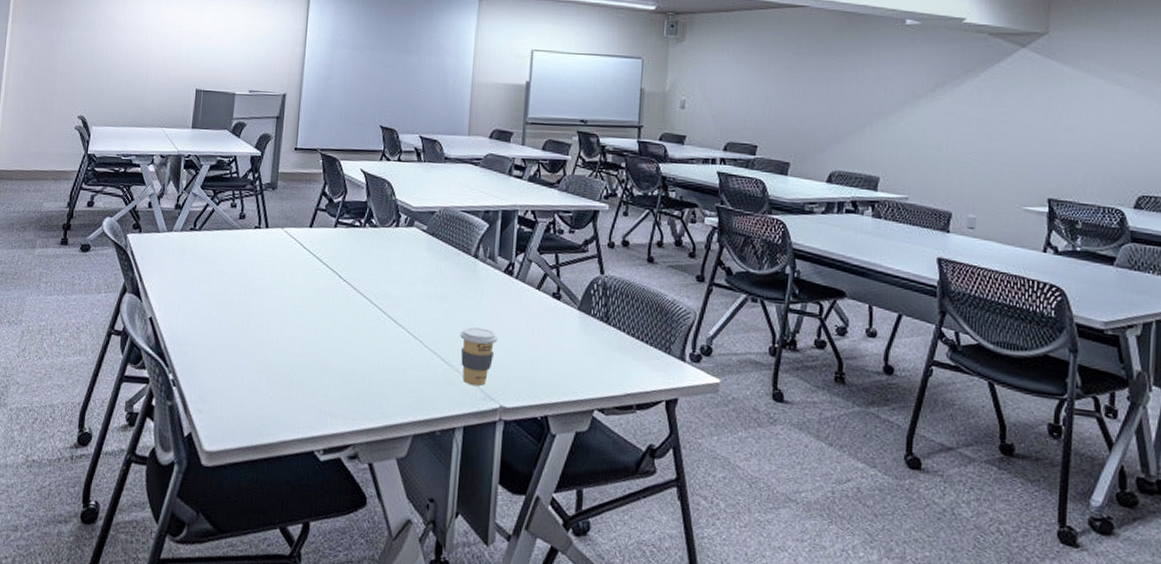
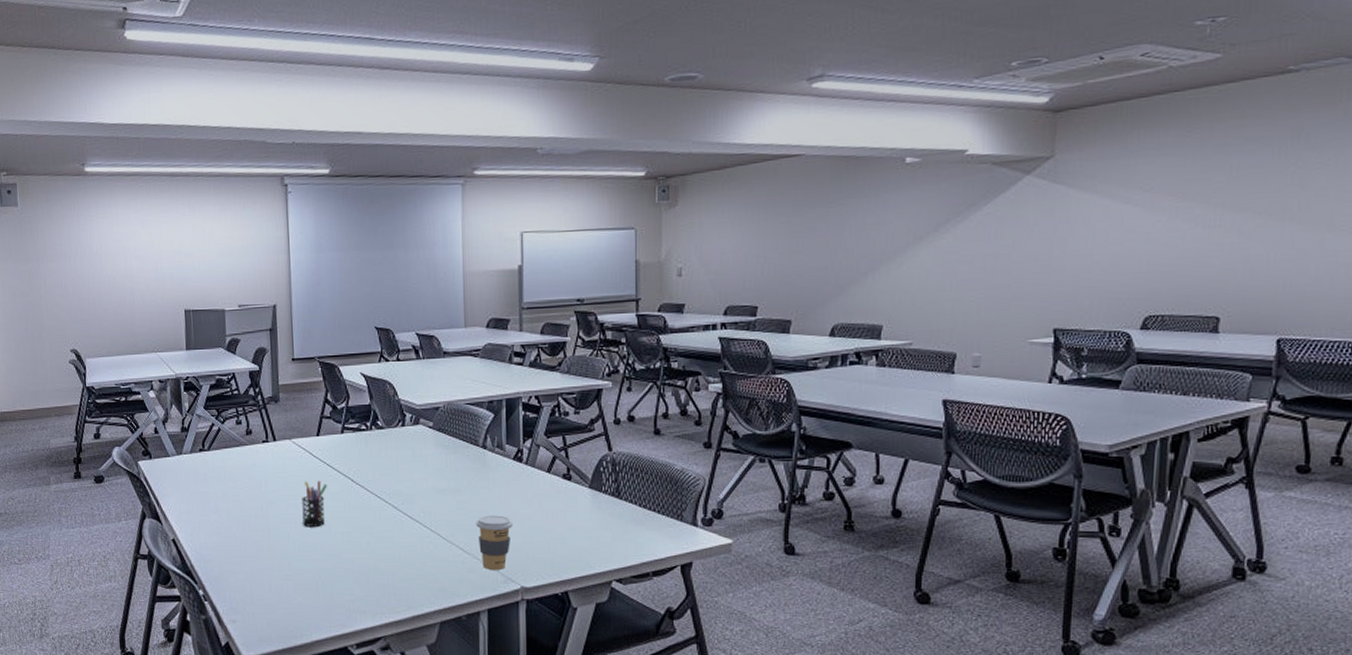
pen holder: none [283,272,315,320] -> present [302,481,328,526]

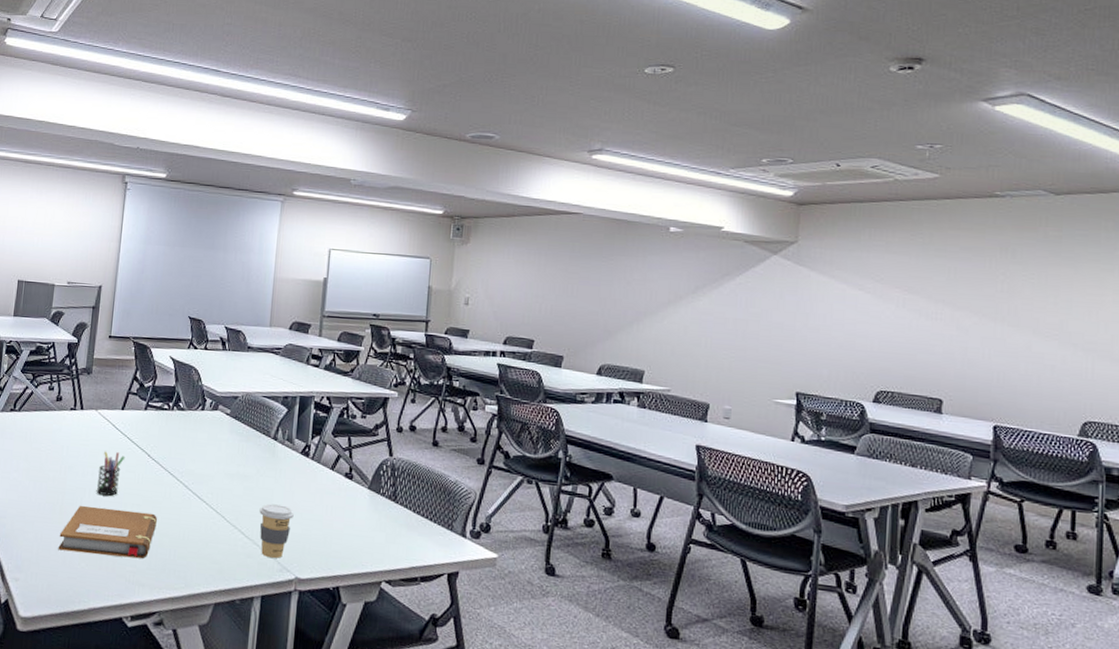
notebook: none [271,539,371,588] -> present [58,505,158,559]

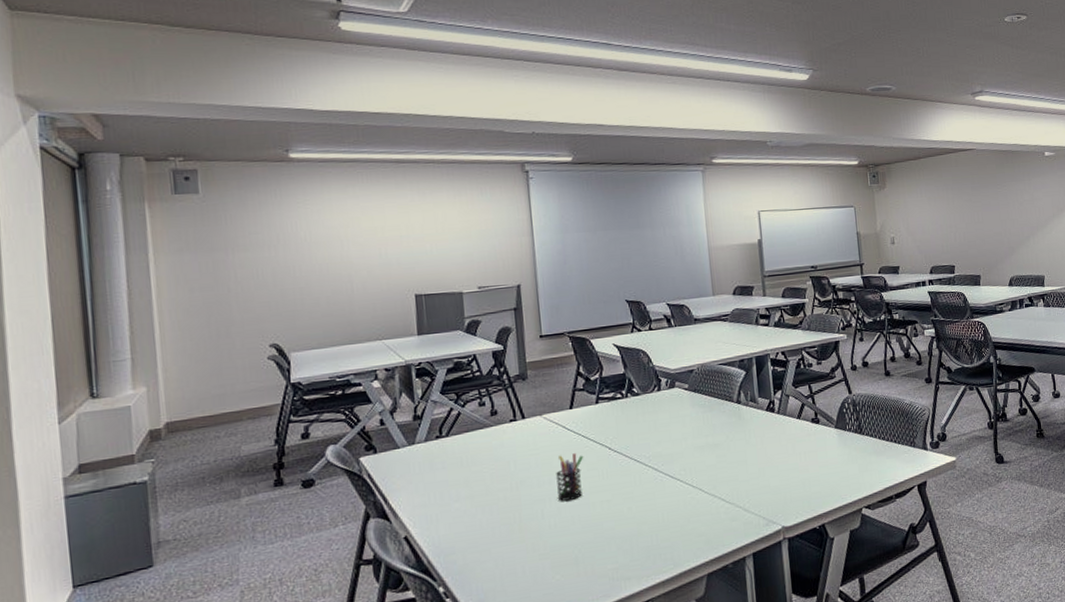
notebook: present [58,505,158,559] -> none [524,505,633,570]
coffee cup: present [259,503,294,559] -> none [735,463,770,516]

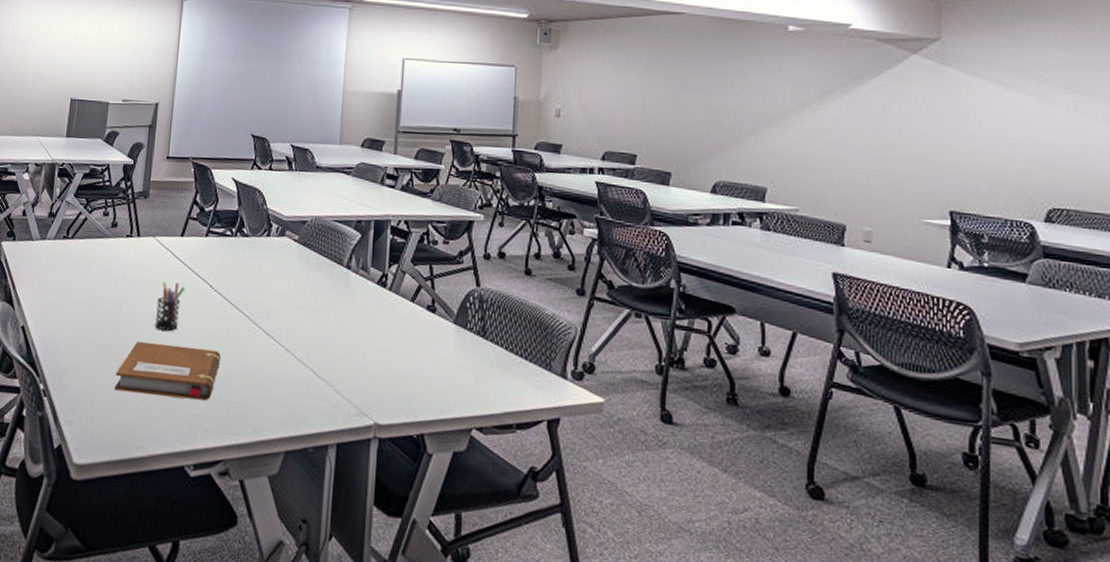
notebook: none [524,505,633,570] -> present [114,340,222,401]

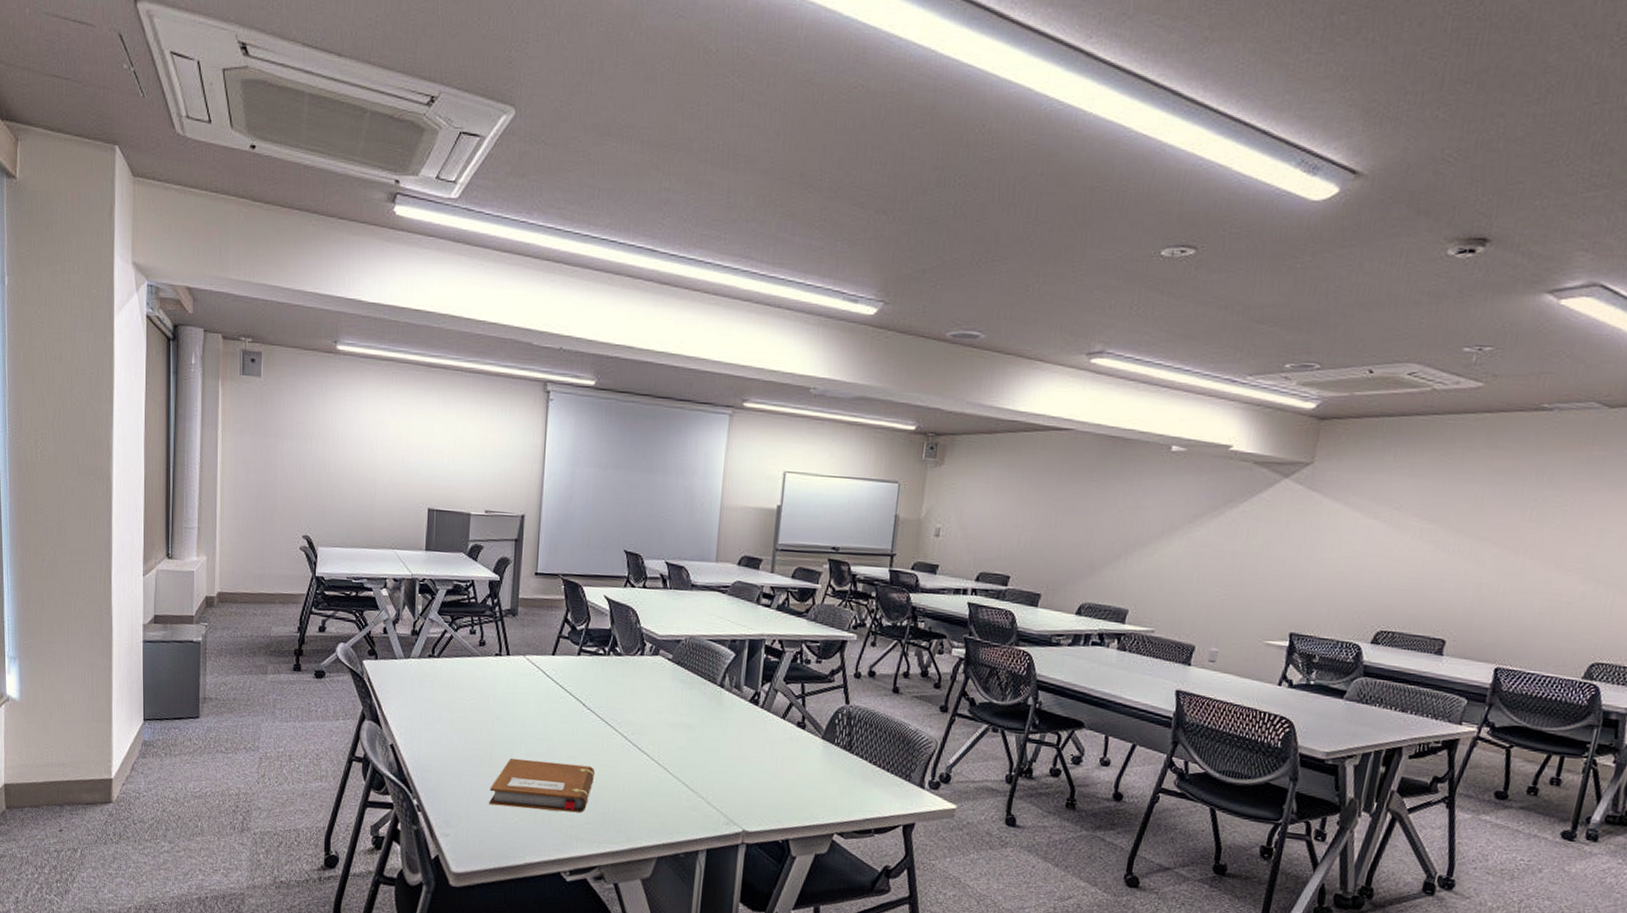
pen holder: present [154,281,186,331] -> none [527,700,558,748]

